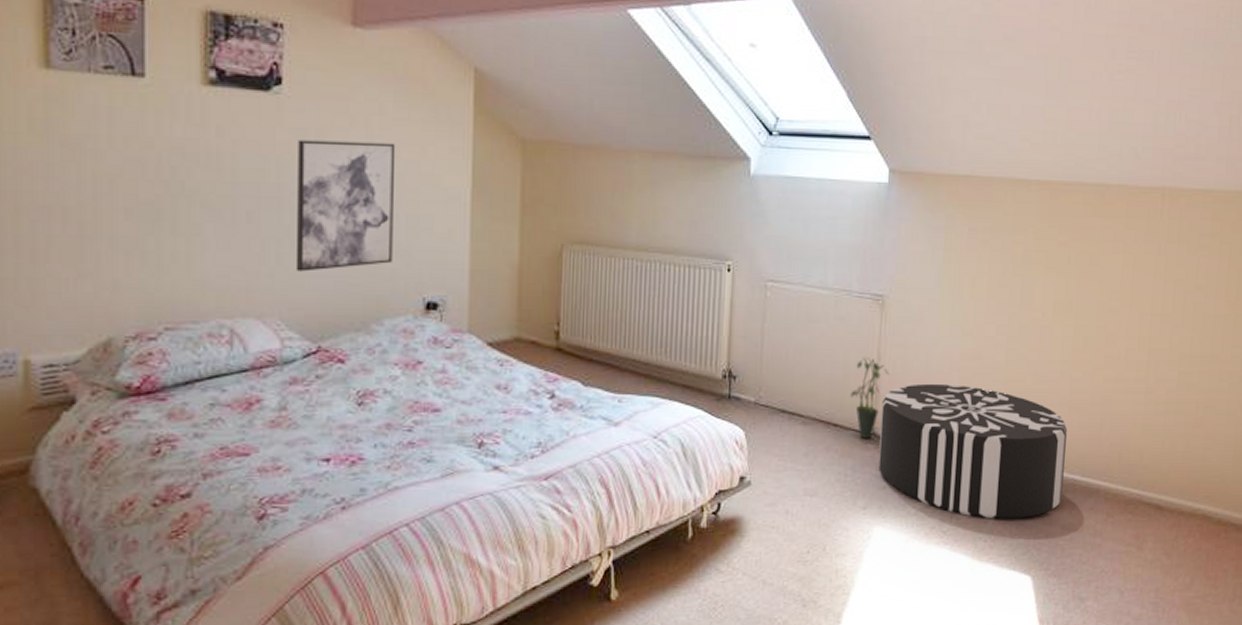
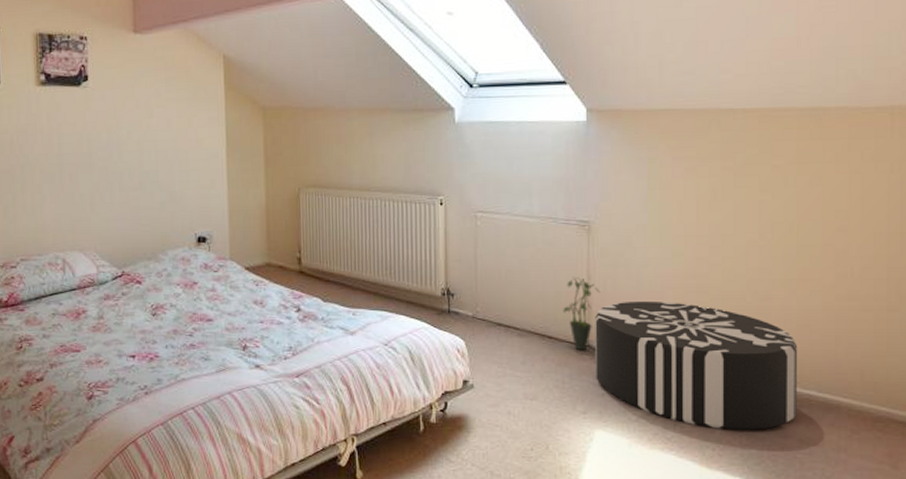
wall art: present [295,139,396,272] -> none [101,117,171,216]

